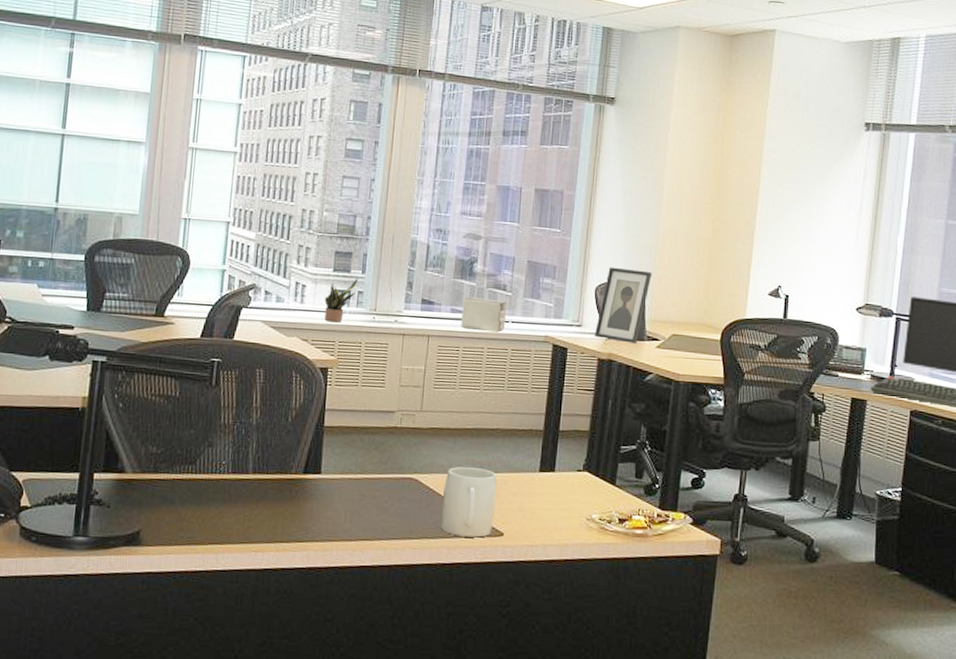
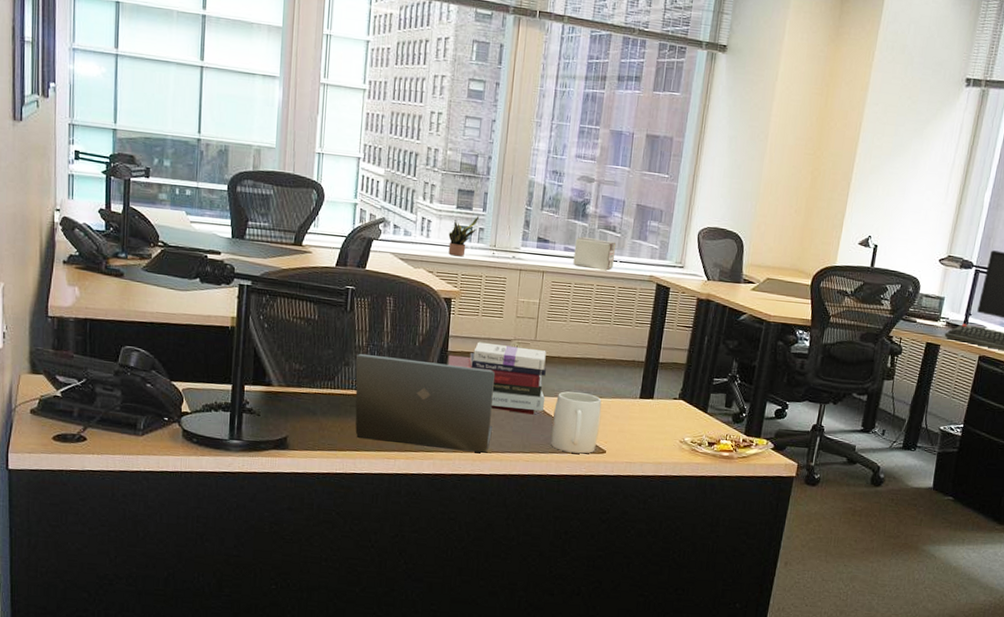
laptop: none [218,432,377,541] -> present [355,353,495,453]
books: none [324,414,434,495] -> present [448,341,546,415]
picture frame: present [594,267,652,343] -> none [694,212,752,285]

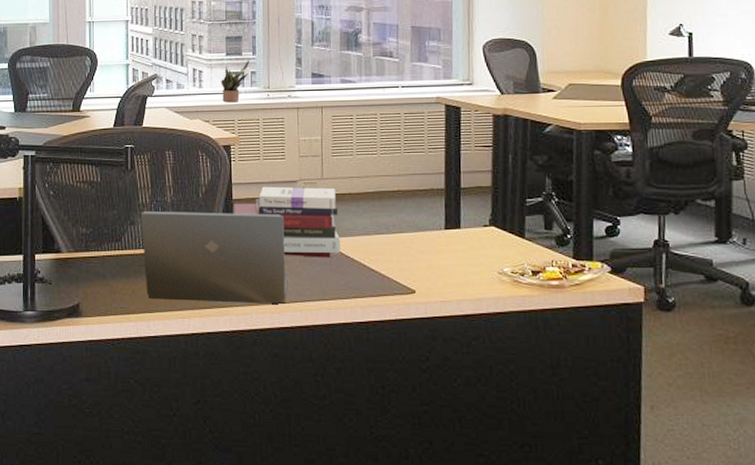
mug: present [551,391,602,454] -> none [352,228,405,296]
box: present [573,236,617,271] -> none [351,66,396,98]

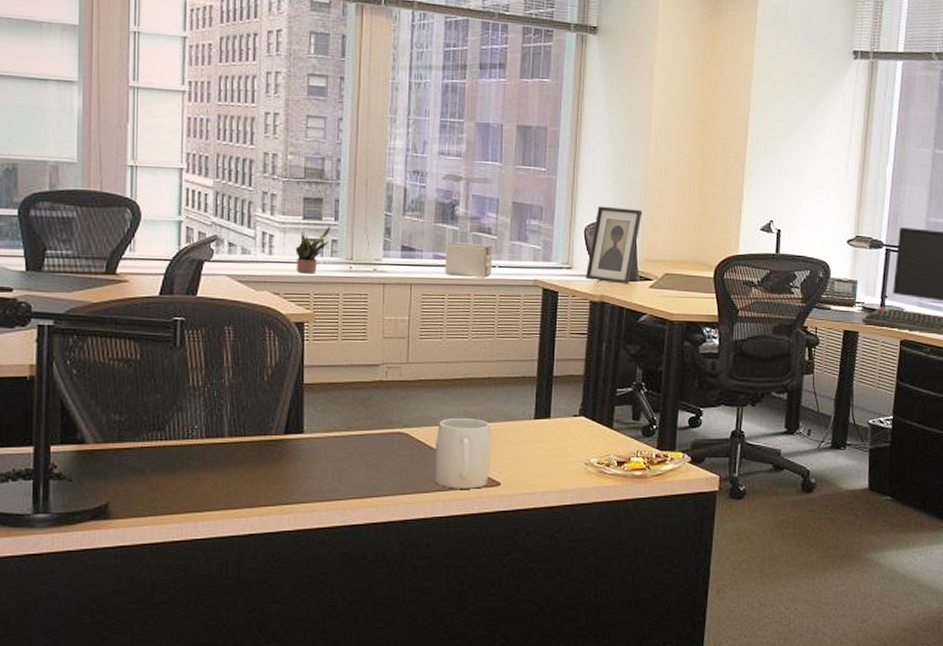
laptop: present [141,211,288,304] -> none [191,395,364,499]
books: present [234,186,341,258] -> none [305,370,425,449]
box: none [351,66,396,98] -> present [445,241,493,278]
mug: none [352,228,405,296] -> present [435,417,492,489]
picture frame: none [486,23,541,97] -> present [585,206,643,284]

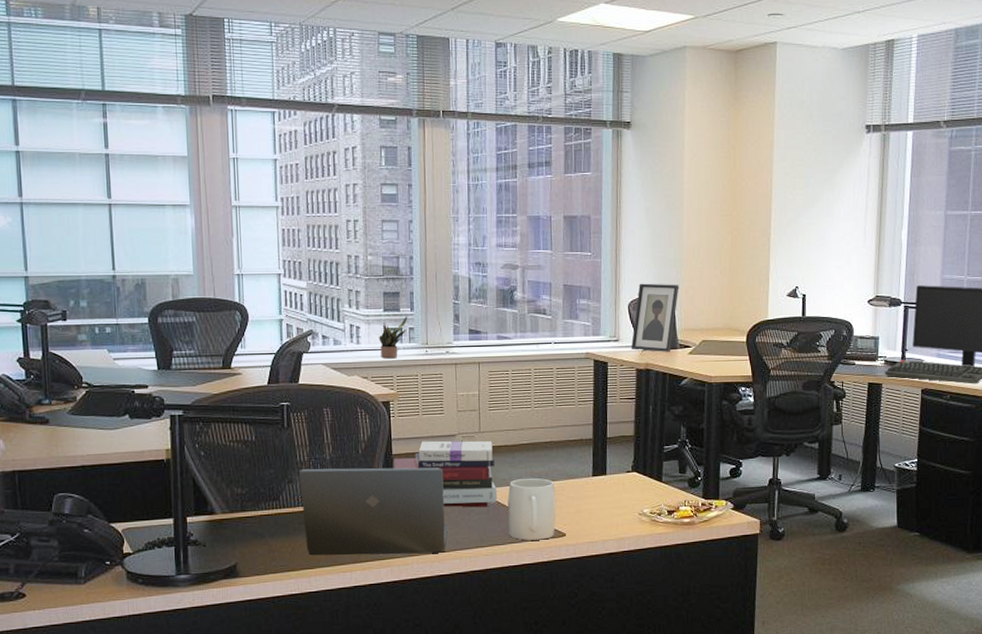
laptop: none [191,395,364,499] -> present [299,467,447,556]
books: none [305,370,425,449] -> present [394,440,498,508]
box: present [445,241,493,278] -> none [507,322,549,354]

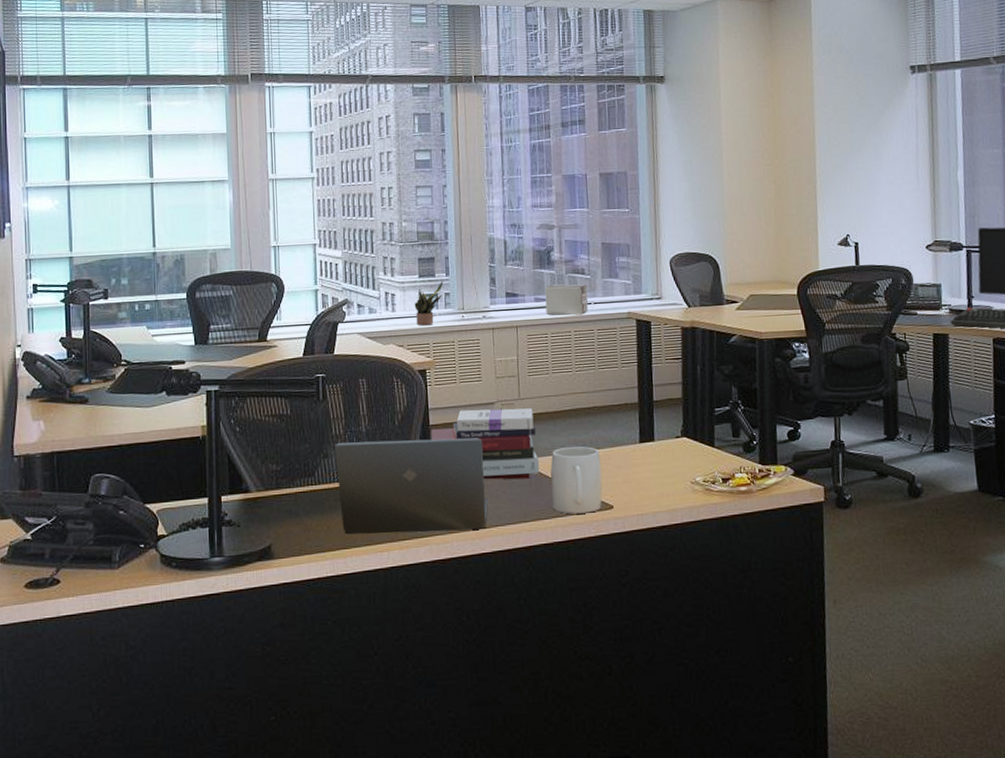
box: none [507,322,549,354] -> present [545,284,588,316]
picture frame: present [630,283,679,352] -> none [674,237,723,309]

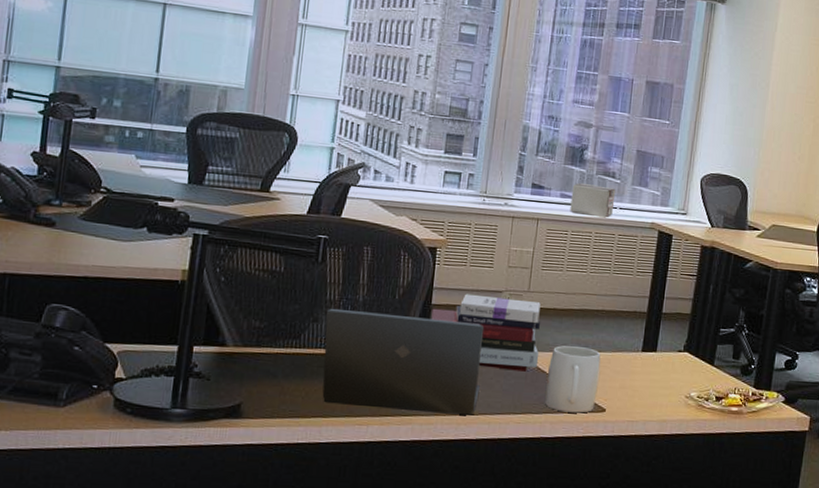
potted plant: present [414,281,444,326] -> none [434,161,470,204]

